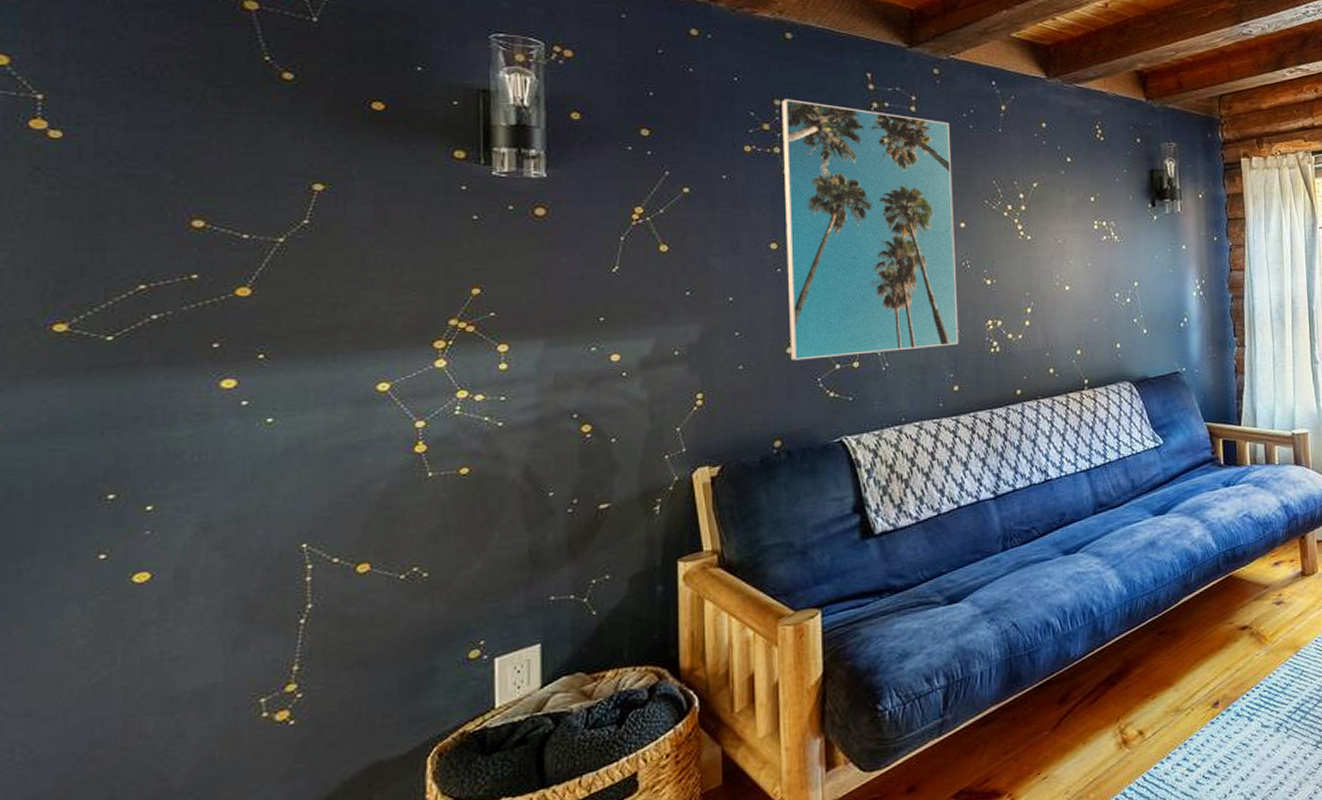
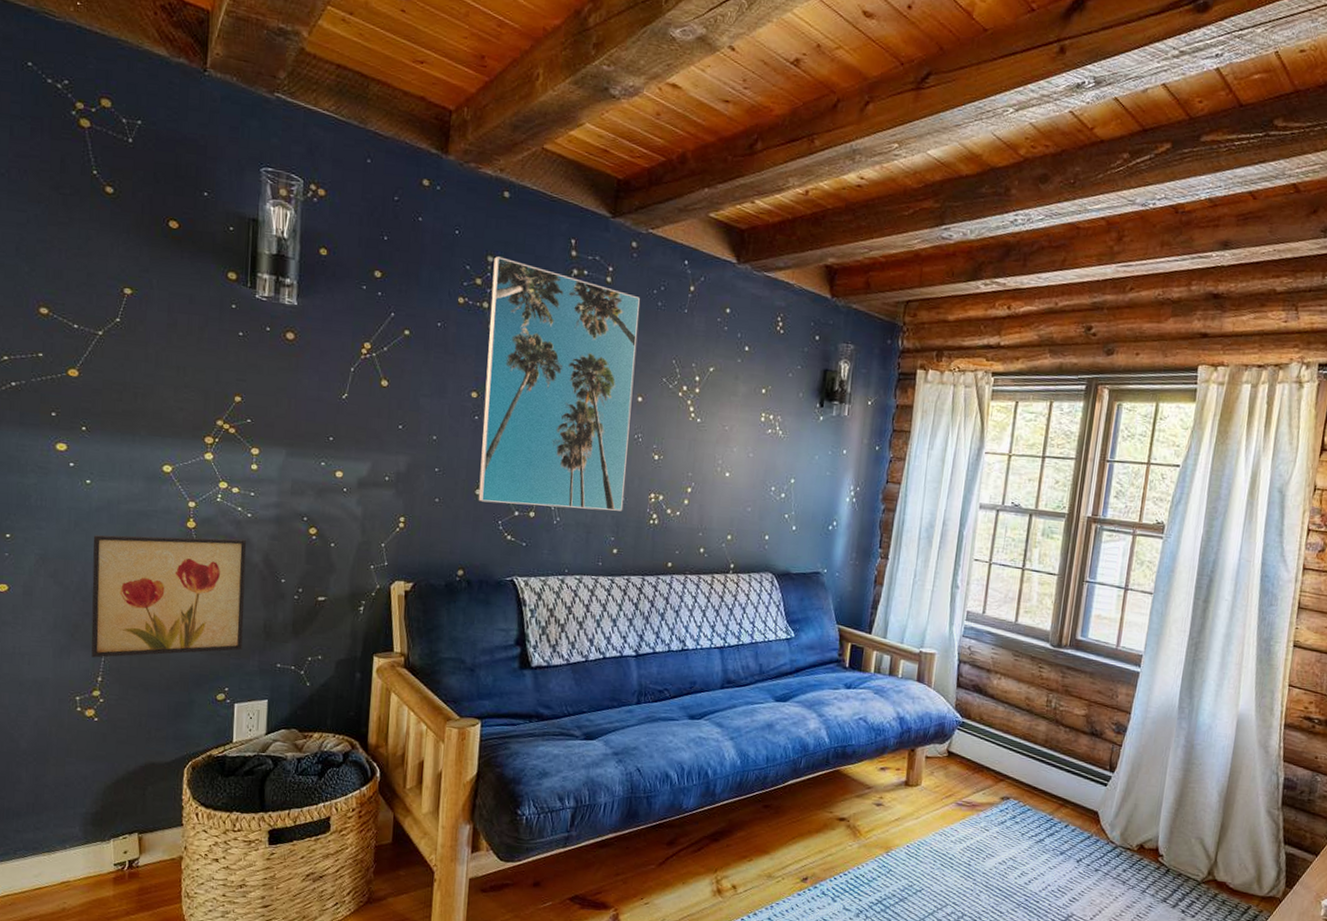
wall art: none [279,454,501,642] -> present [91,535,247,658]

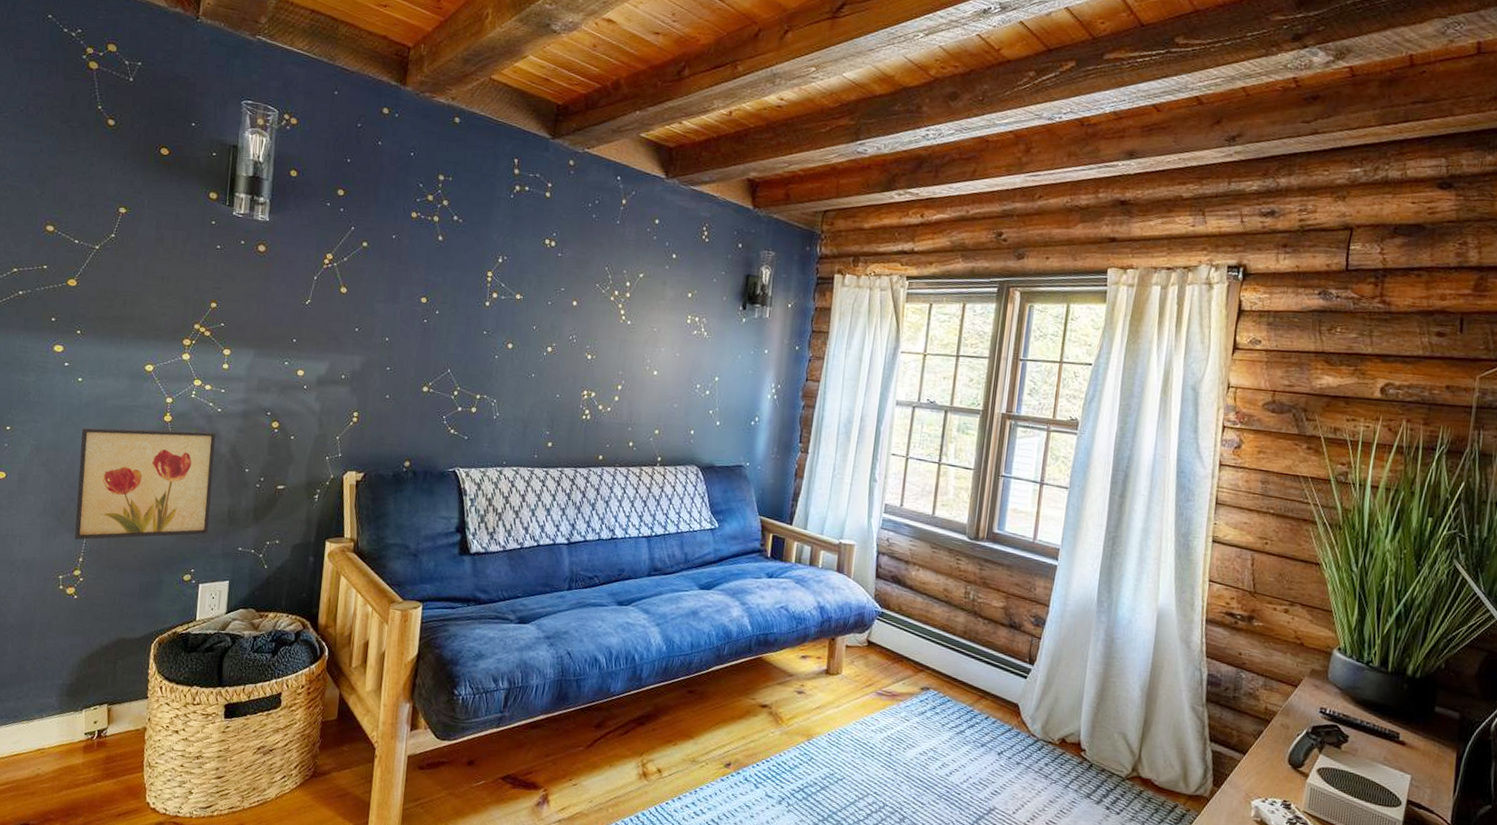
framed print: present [478,256,640,511] -> none [425,175,576,407]

